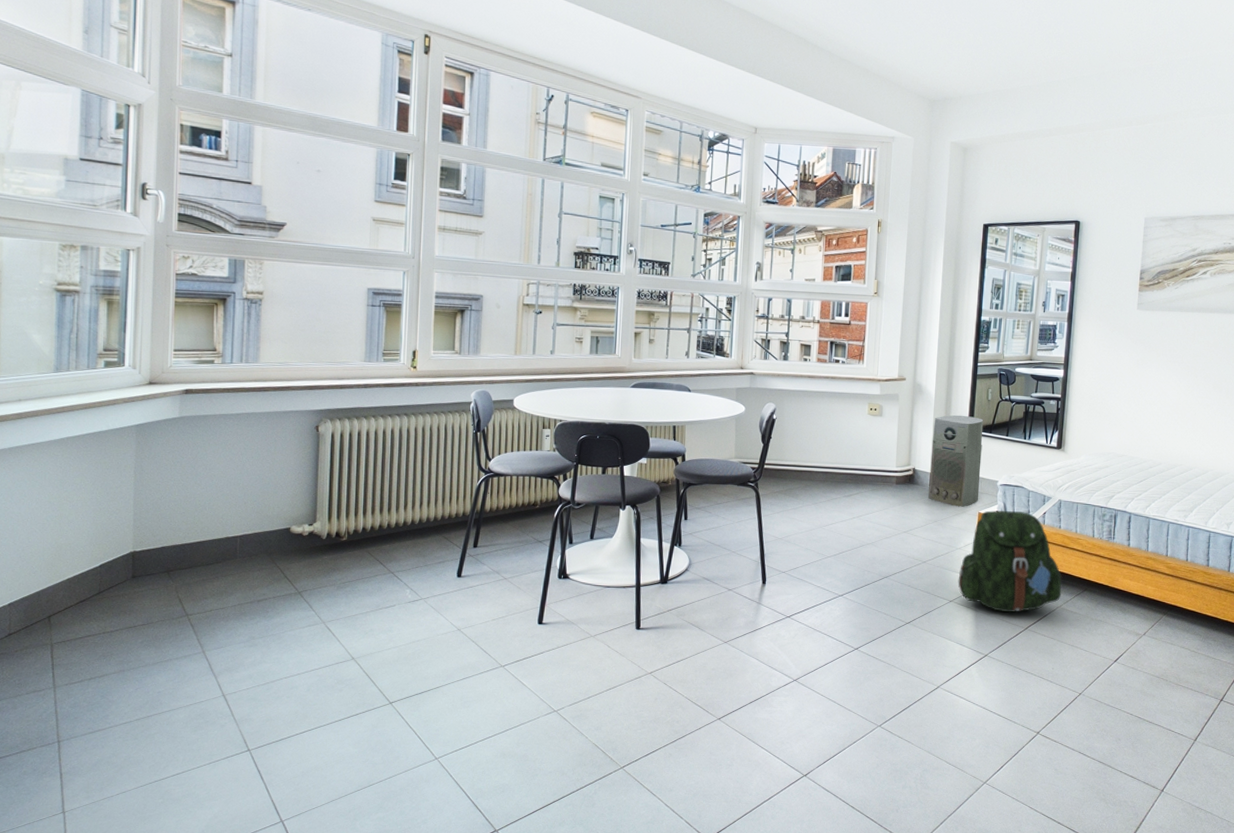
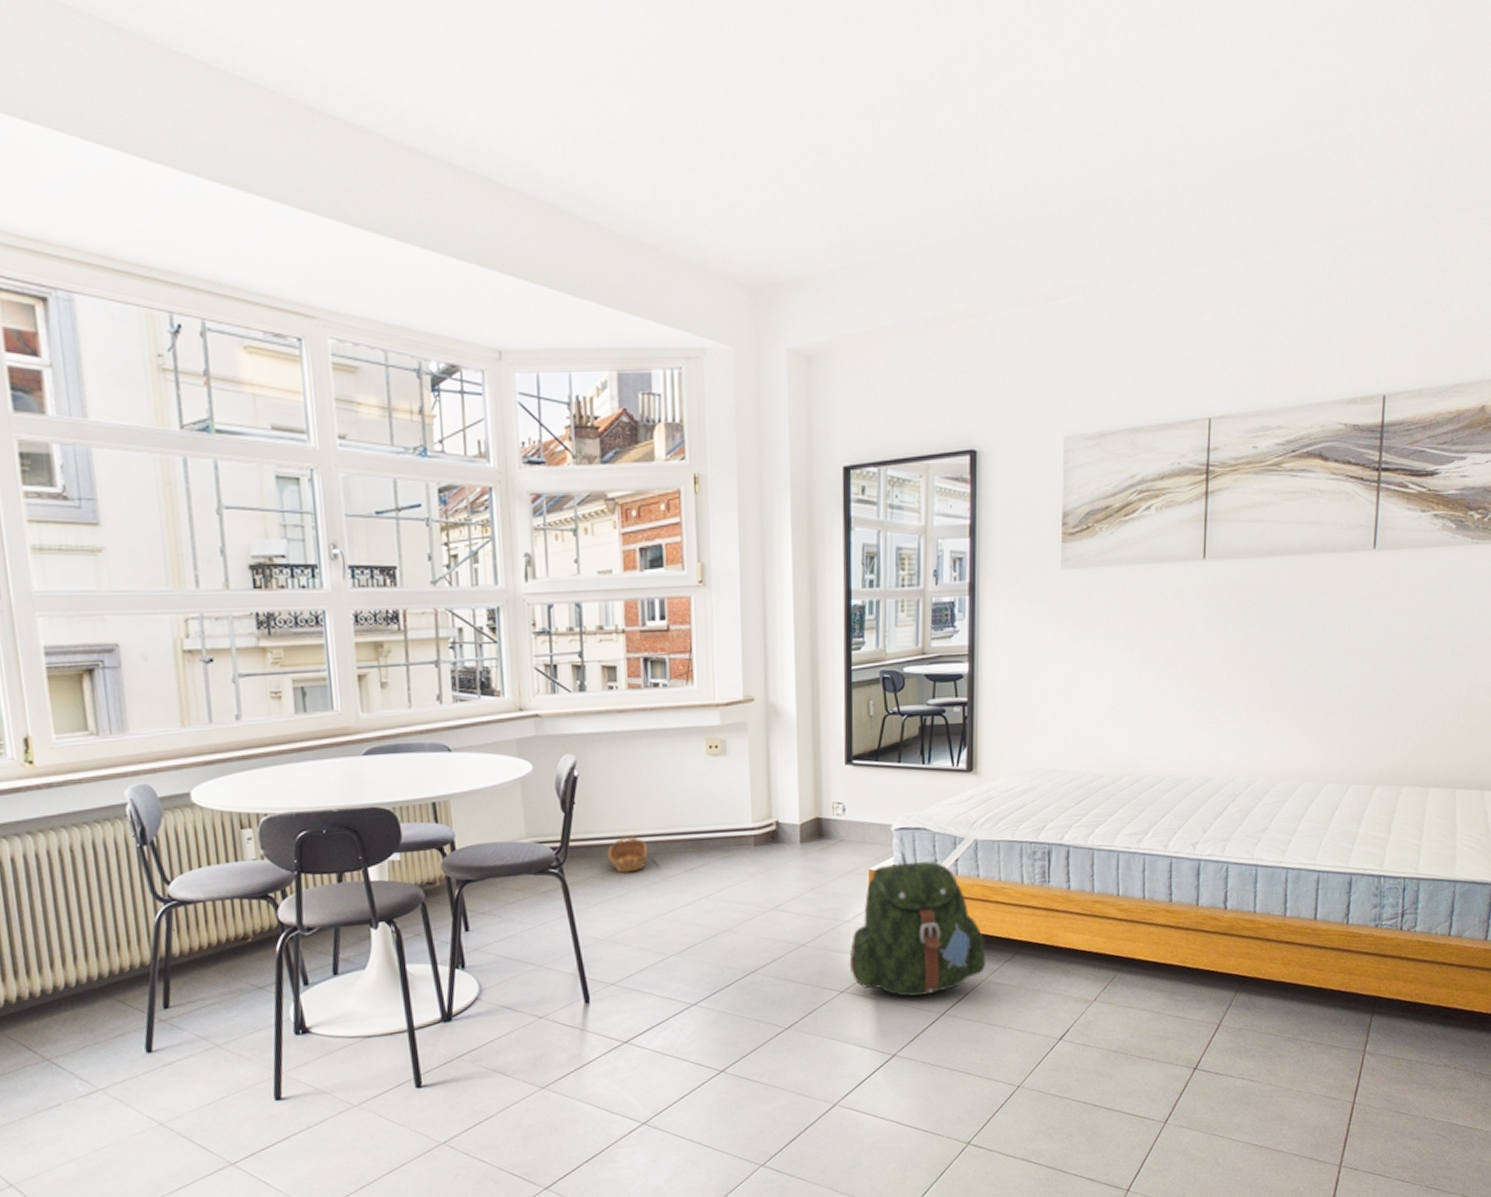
basket: none [790,465,820,493] -> present [607,835,649,873]
air purifier: present [928,415,984,507] -> none [798,740,868,866]

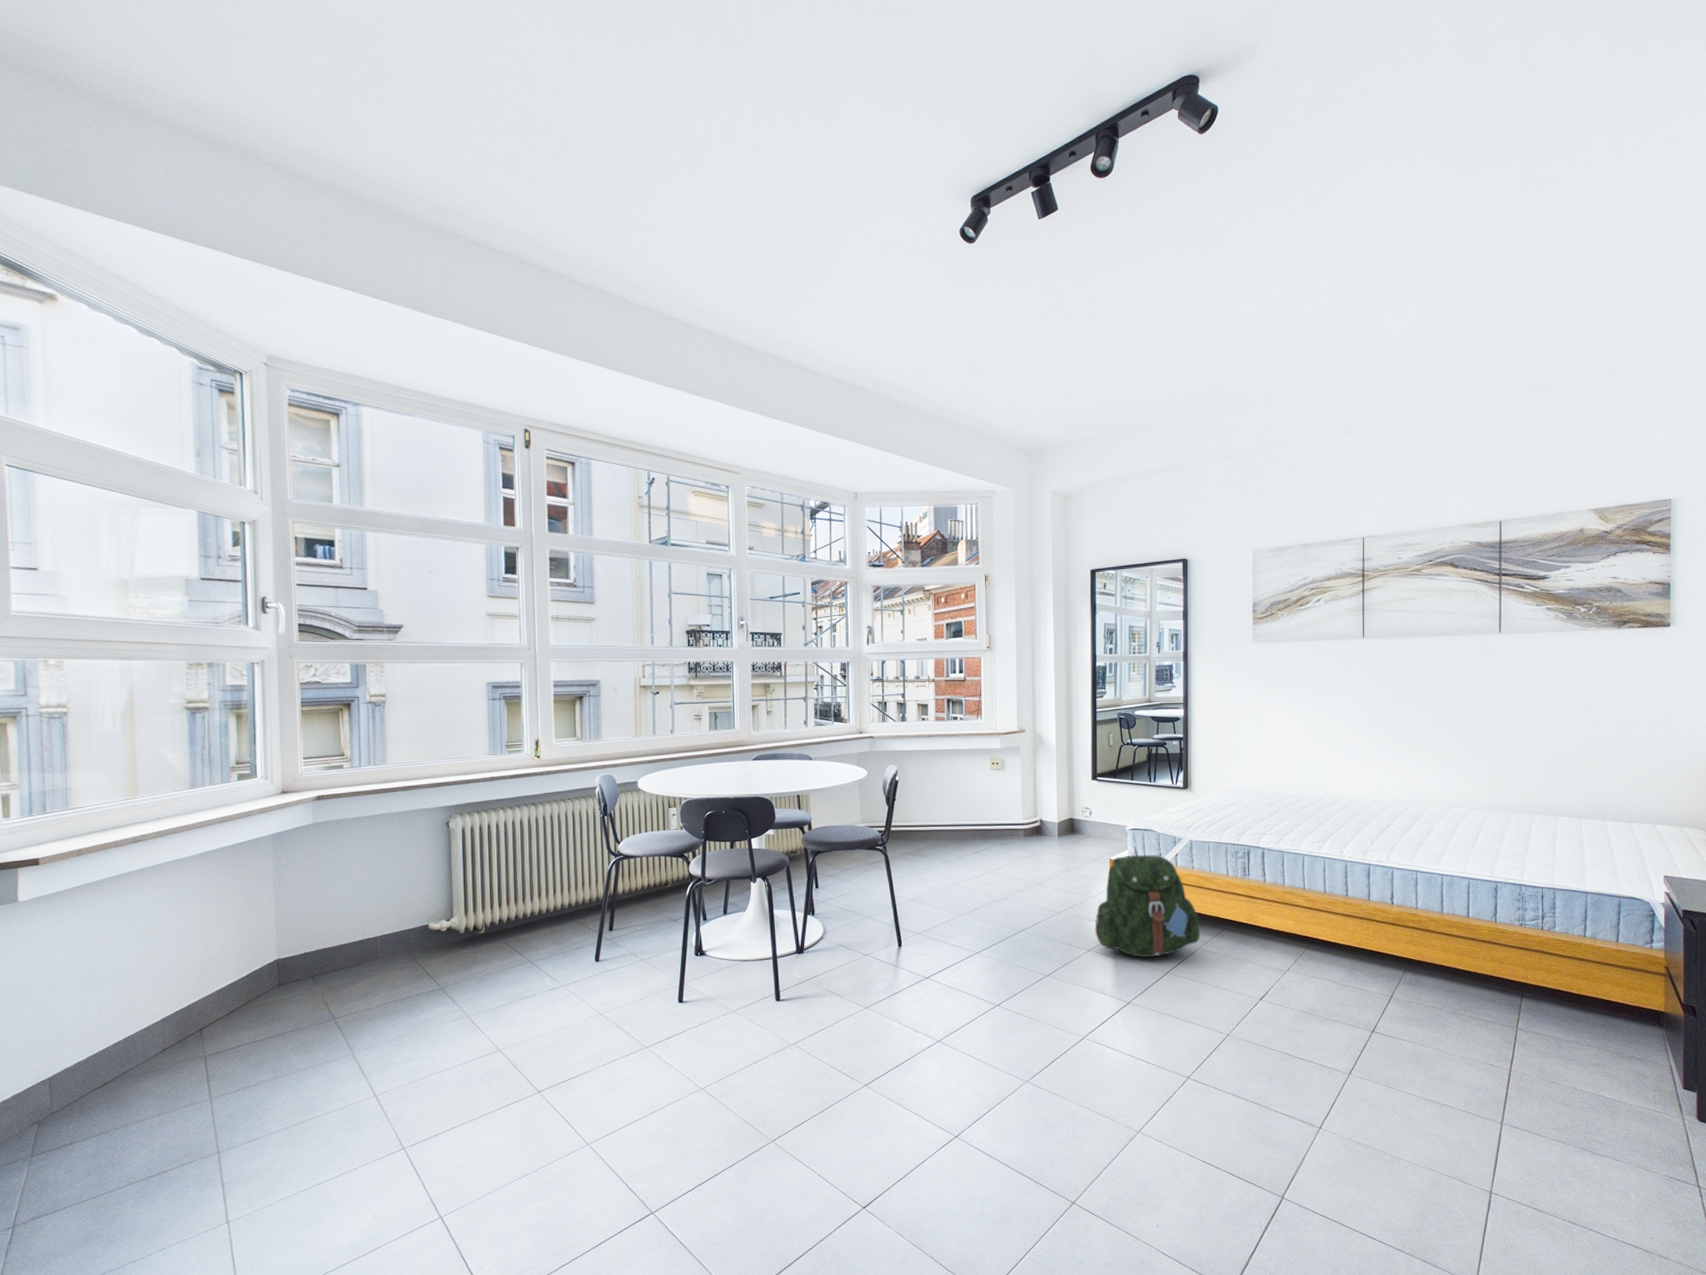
basket: present [607,835,649,873] -> none [918,825,947,852]

